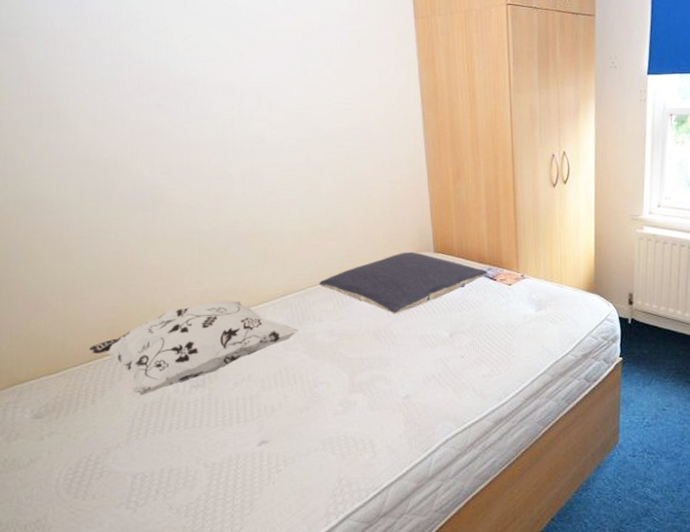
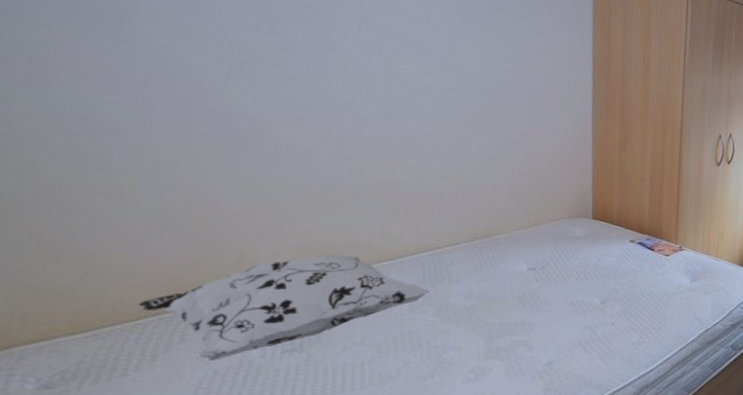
pillow: present [318,251,488,315] -> none [458,216,647,279]

